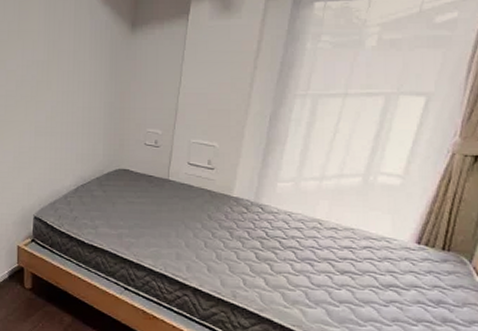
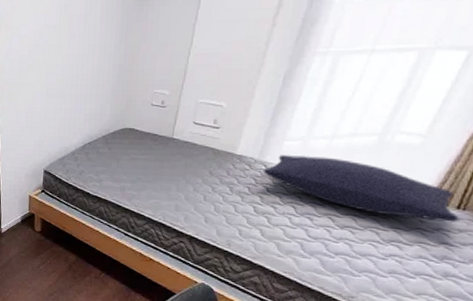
pillow: none [260,197,447,264] -> present [262,155,460,222]

